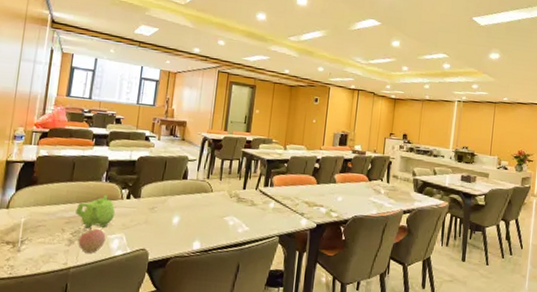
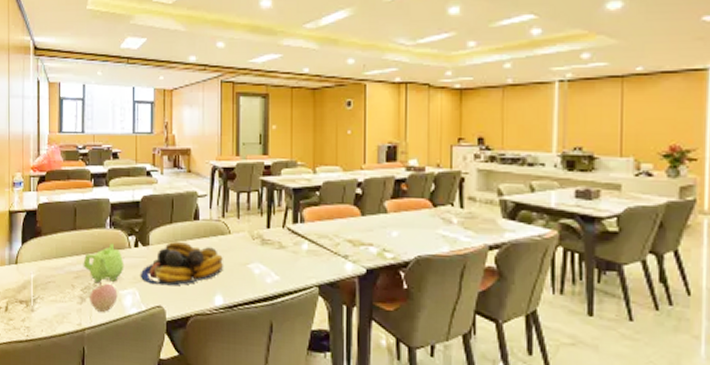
fruit bowl: none [129,195,204,233] -> present [141,241,223,286]

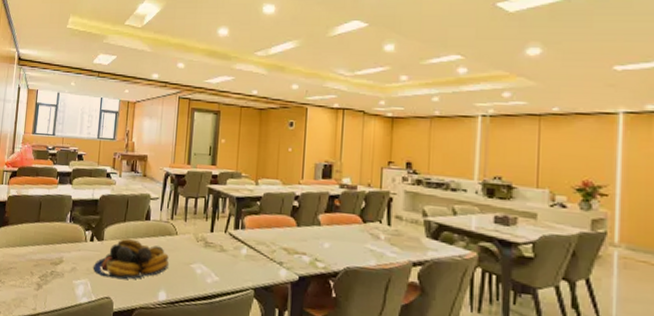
teapot: present [83,243,124,283] -> none [42,236,80,272]
apple: present [90,283,118,312] -> none [45,272,72,299]

